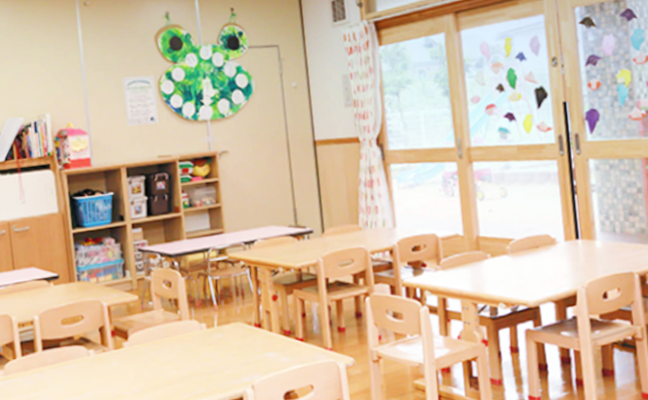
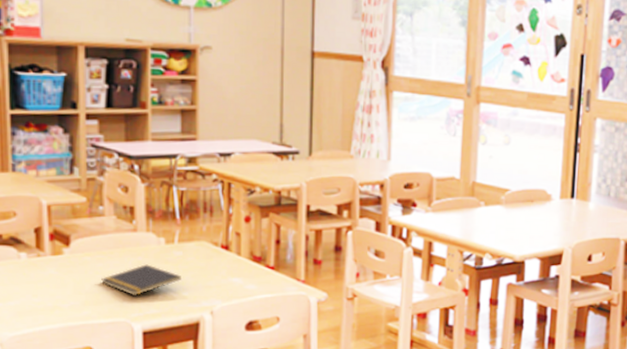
notepad: none [156,348,223,378] -> present [101,264,181,295]

